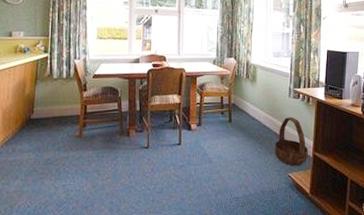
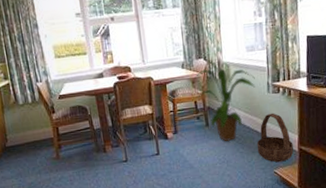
house plant: none [224,58,279,140] -> present [194,58,256,142]

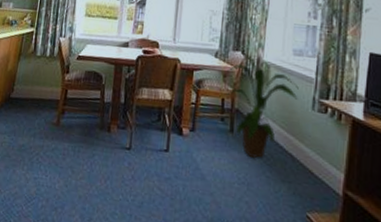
basket: present [256,113,294,163] -> none [288,136,337,206]

